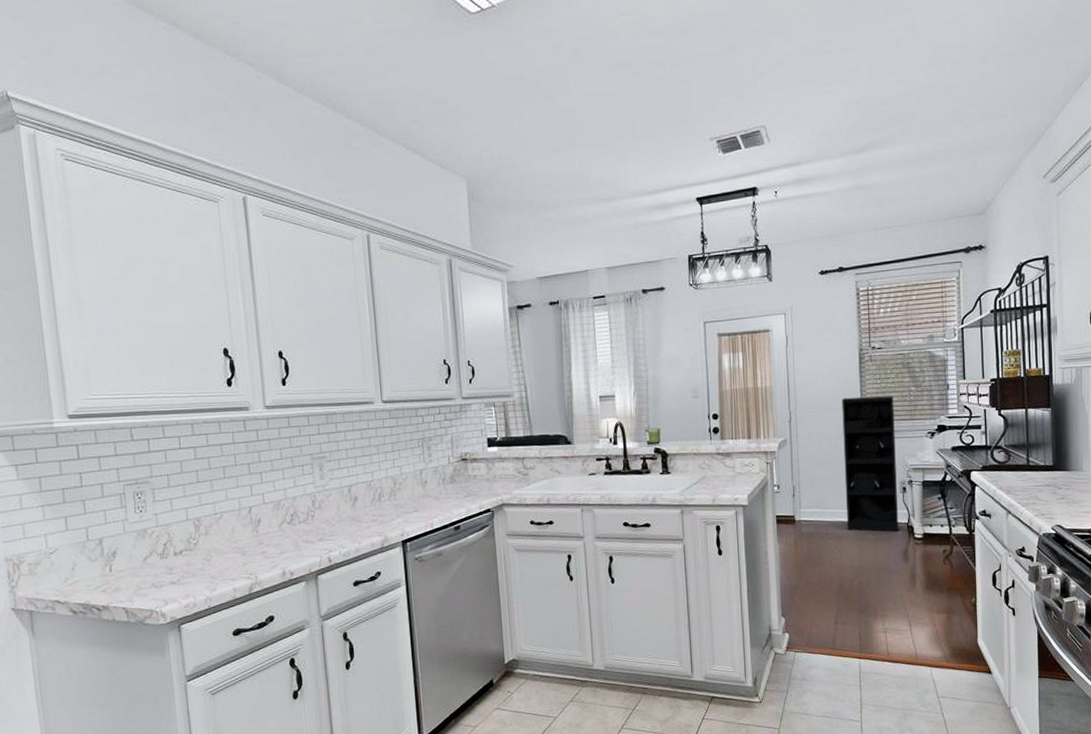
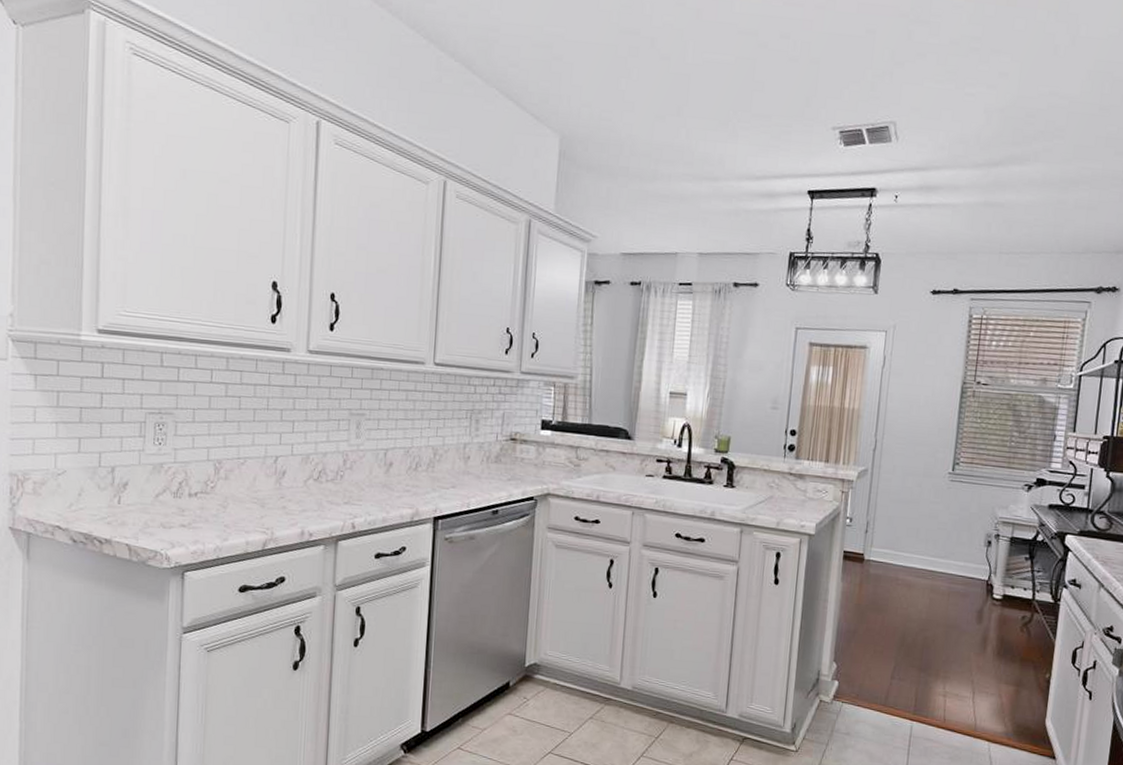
shelving unit: present [842,396,899,532] -> none [920,433,993,588]

